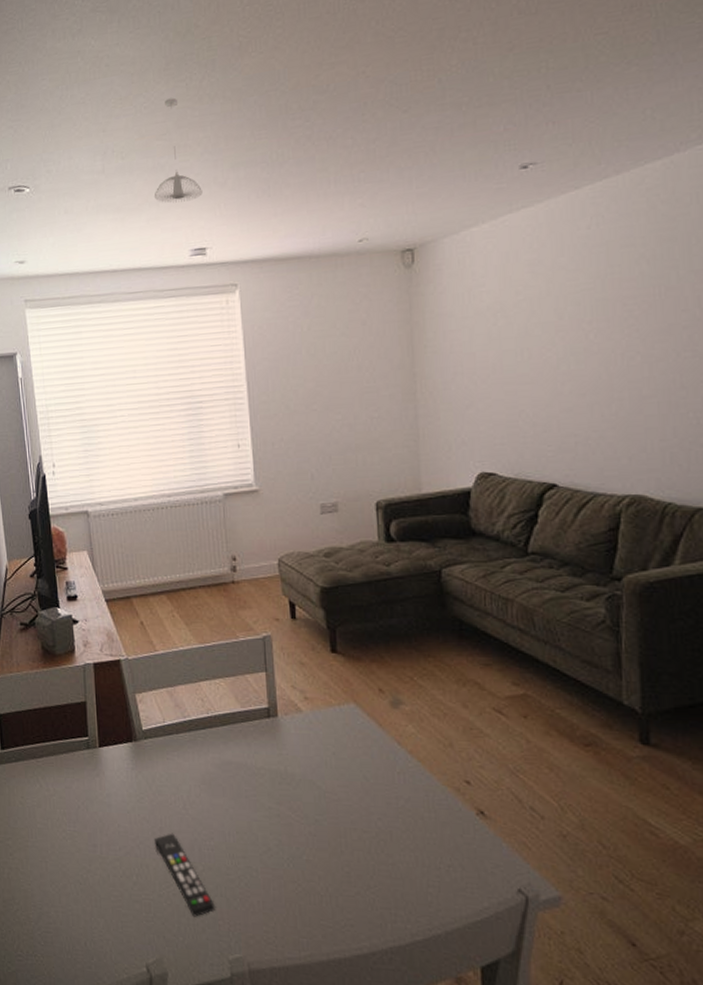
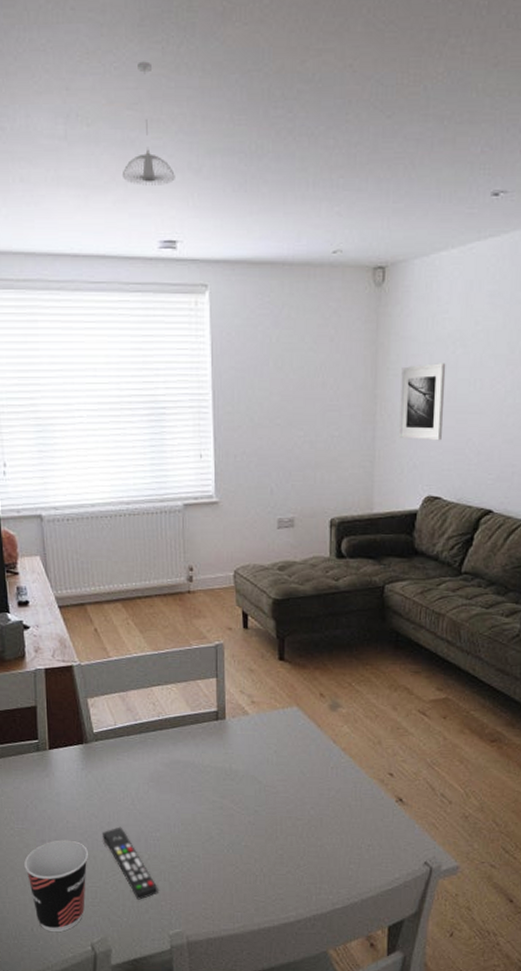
cup: none [76,845,141,949] -> present [24,840,88,932]
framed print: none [440,336,491,416] -> present [399,363,446,441]

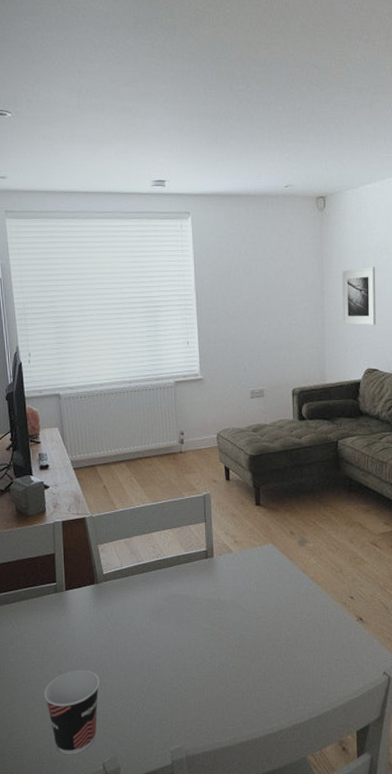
remote control: present [102,827,158,900] -> none [111,655,160,720]
pendant light: present [122,61,175,186] -> none [122,52,163,141]

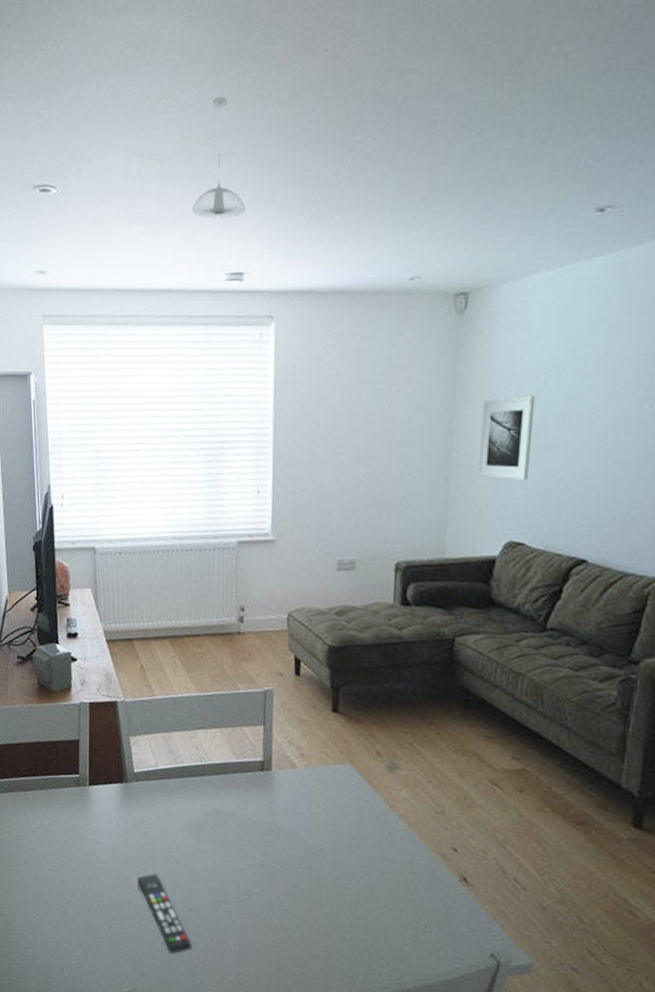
cup: present [44,670,99,754] -> none [58,880,122,976]
remote control: none [111,655,160,720] -> present [137,873,192,954]
pendant light: none [122,52,163,141] -> present [191,96,246,219]

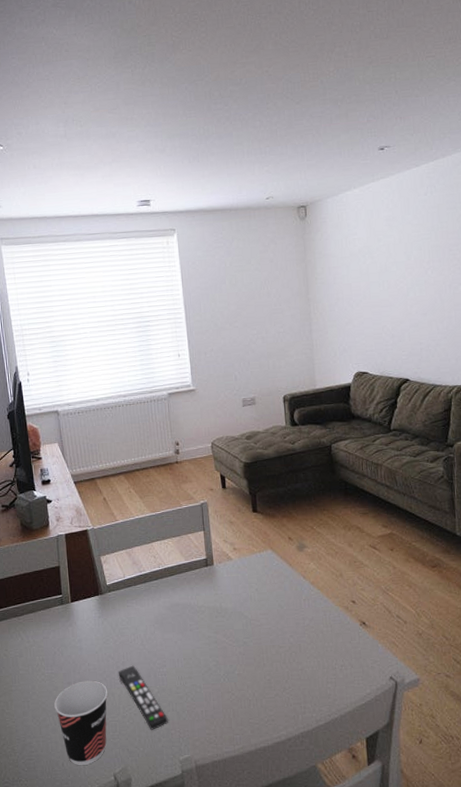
cup: none [58,880,122,976] -> present [54,680,108,765]
pendant light: present [191,96,246,219] -> none [107,80,146,164]
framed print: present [478,396,536,481] -> none [326,271,363,330]

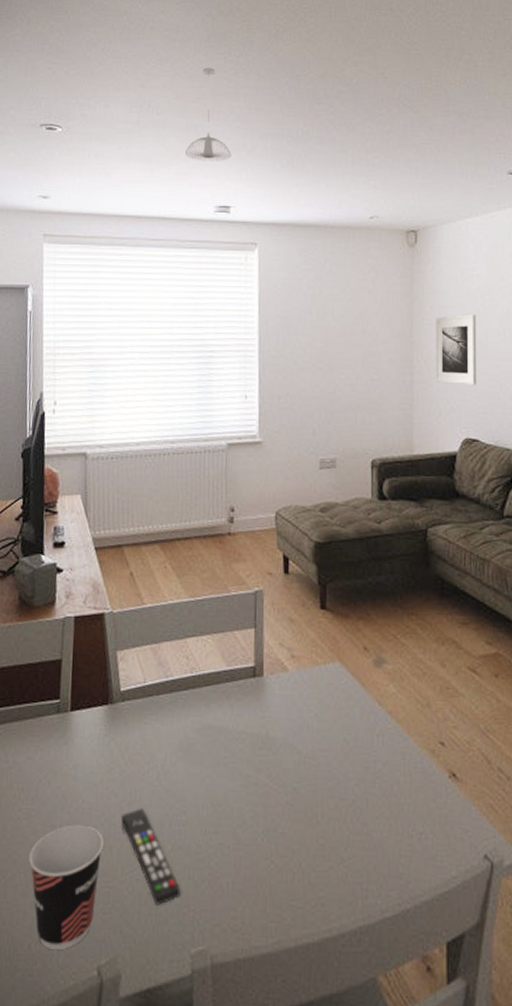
pendant light: none [107,80,146,164] -> present [184,67,231,162]
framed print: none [326,271,363,330] -> present [435,314,477,386]

